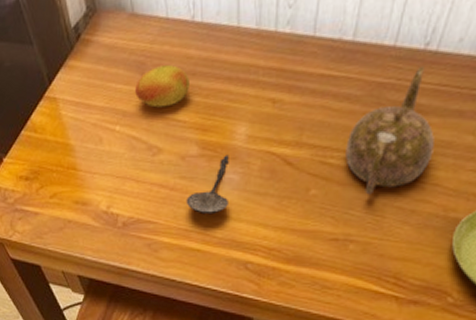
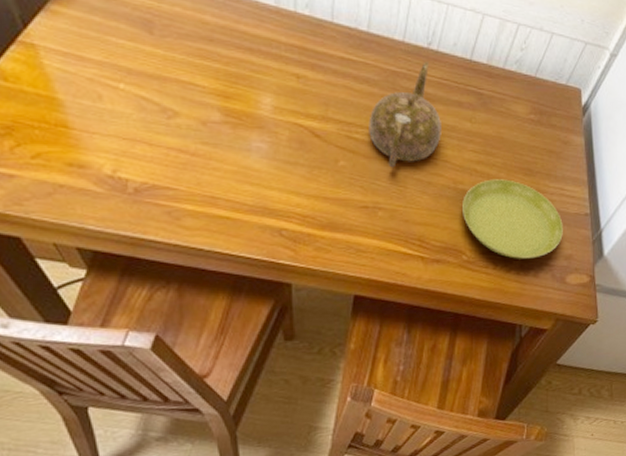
fruit: present [135,65,189,108] -> none [142,26,207,70]
spoon: present [186,154,229,215] -> none [210,123,258,182]

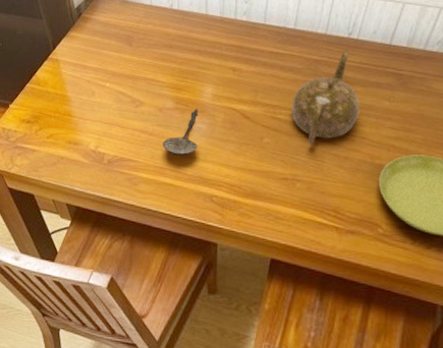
spoon: none [210,123,258,182] -> present [162,109,198,156]

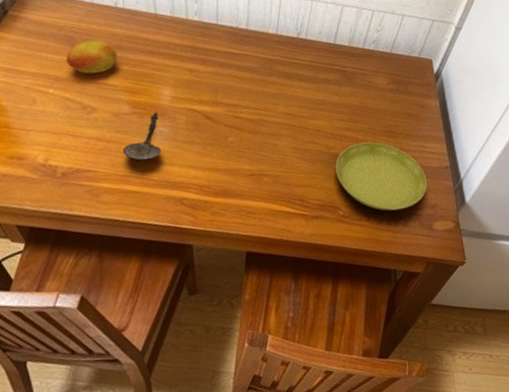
fruit: none [123,39,167,70] -> present [66,40,118,74]
teapot: present [291,49,360,144] -> none [251,49,314,140]

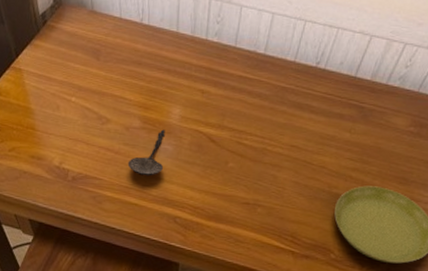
fruit: present [66,40,118,74] -> none [90,54,136,87]

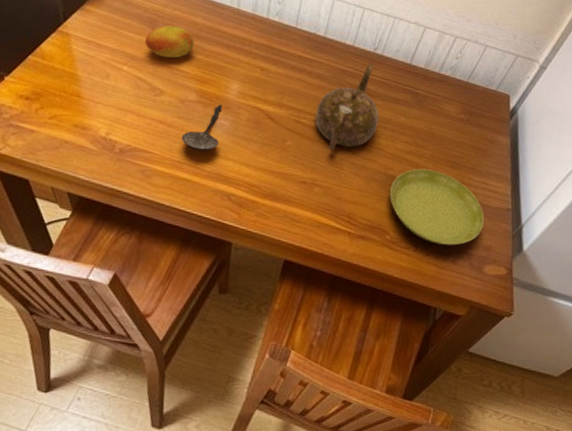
fruit: none [90,54,136,87] -> present [145,25,194,59]
teapot: none [256,79,322,171] -> present [315,63,379,151]

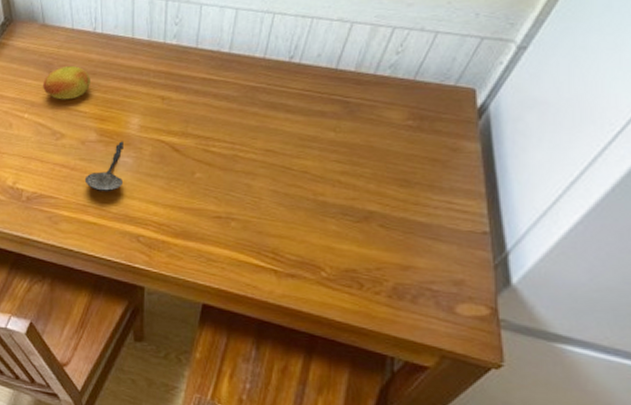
teapot: present [315,63,379,151] -> none [226,75,301,179]
saucer: present [390,168,484,246] -> none [323,191,451,281]

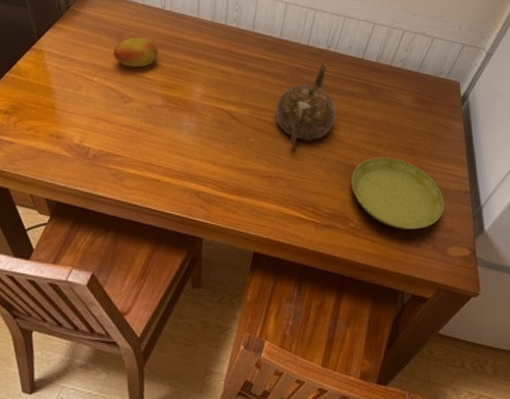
spoon: present [84,141,124,192] -> none [150,107,187,153]
teapot: none [226,75,301,179] -> present [275,60,336,145]
saucer: none [323,191,451,281] -> present [352,157,444,230]

